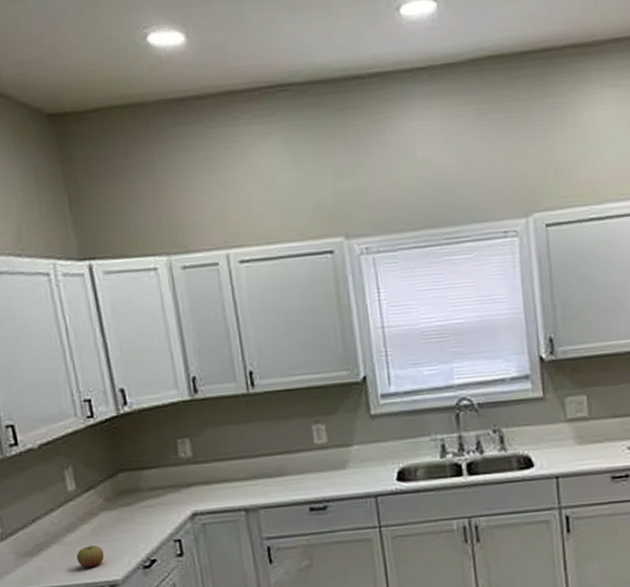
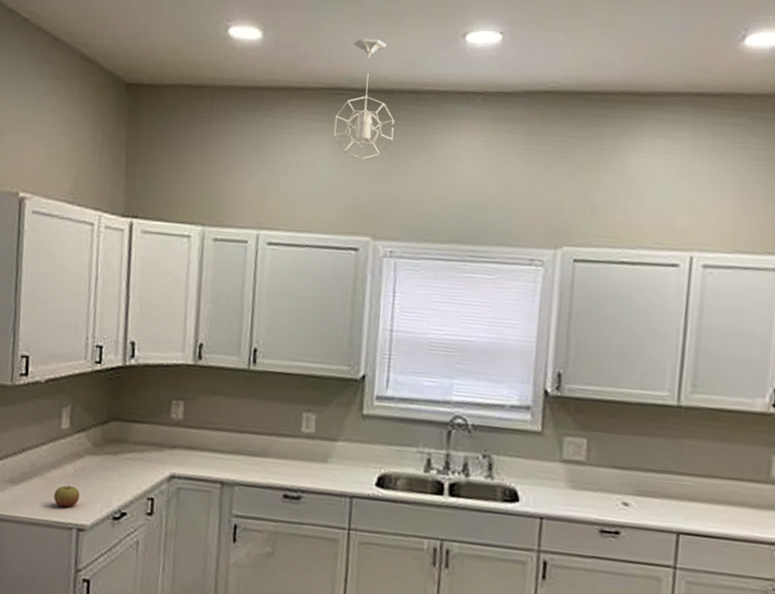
pendant light: none [281,25,346,158] -> present [333,38,395,160]

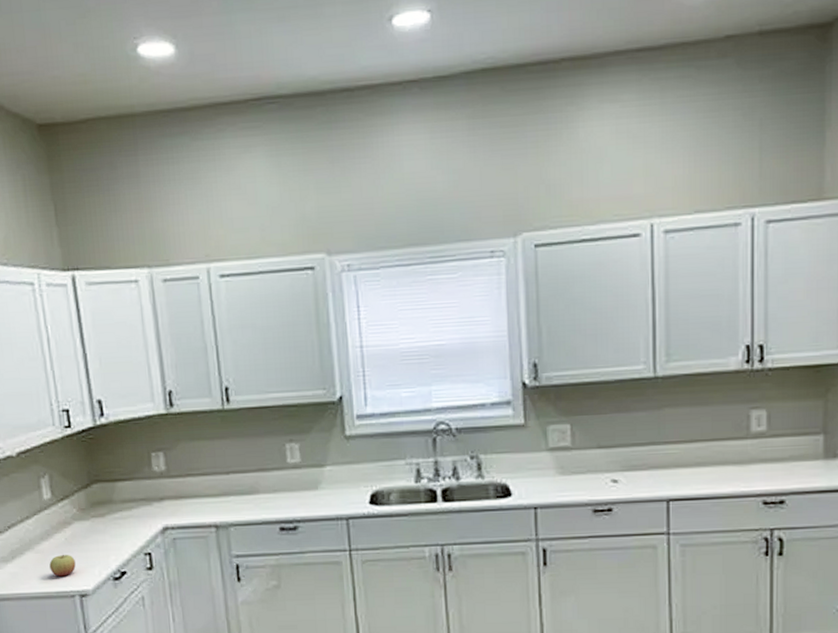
pendant light: present [333,38,395,160] -> none [267,36,332,172]

